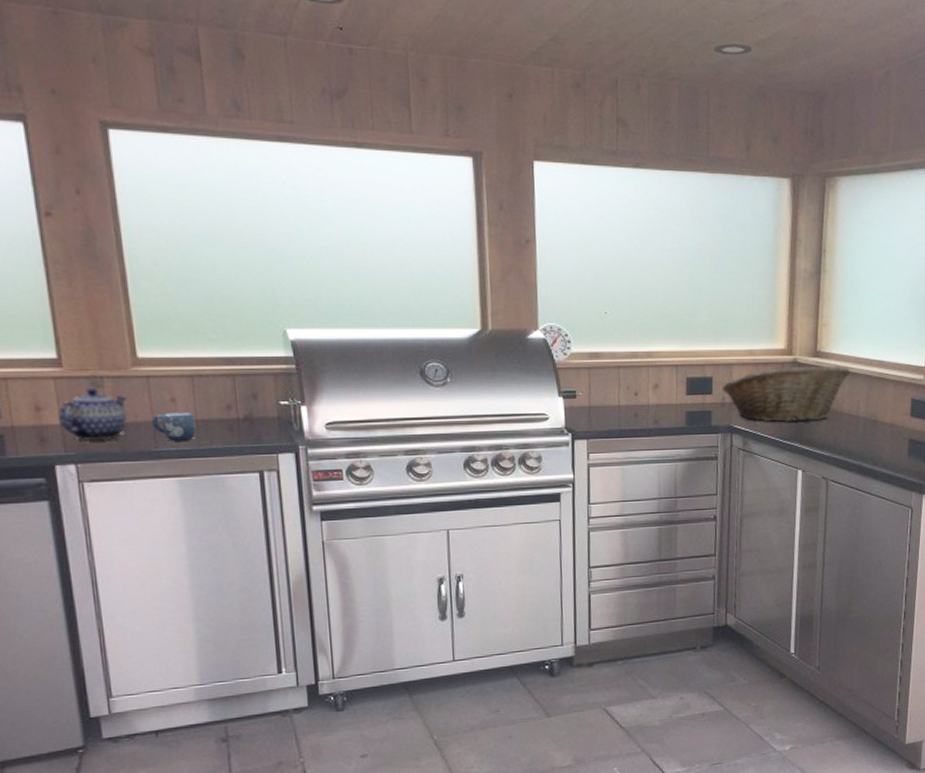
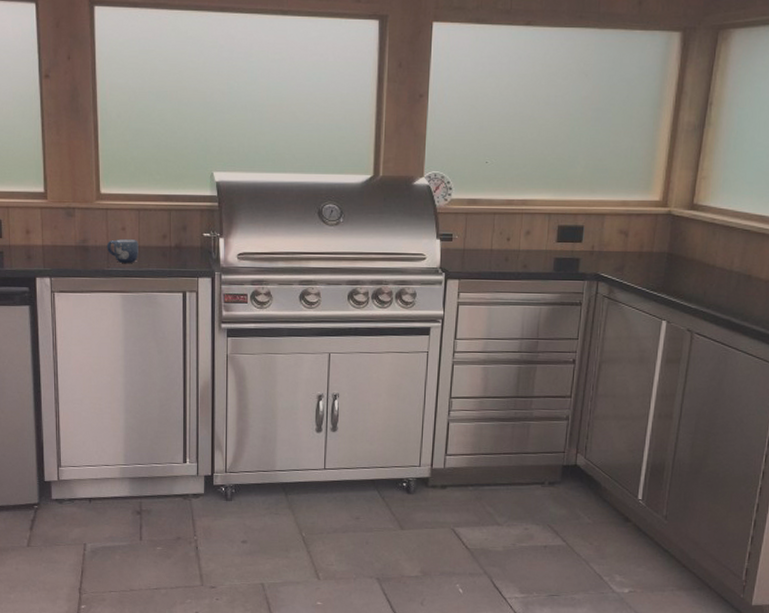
teapot: present [58,387,127,442] -> none [41,216,91,260]
fruit basket: present [722,365,850,422] -> none [592,219,727,273]

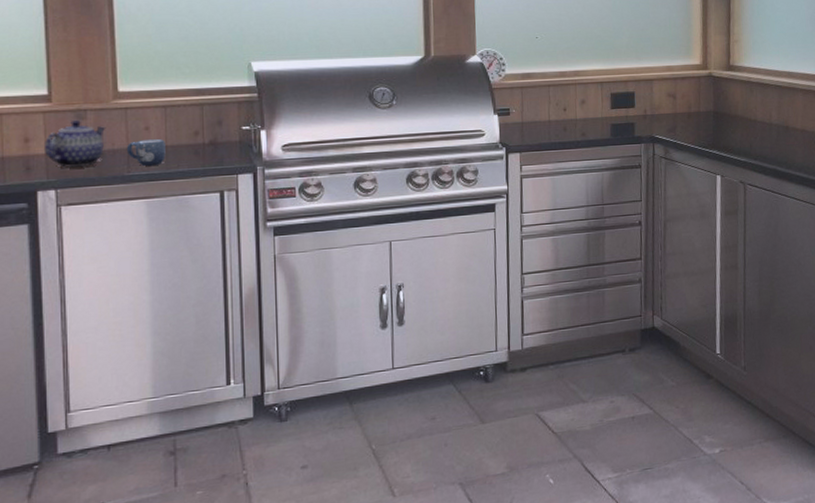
teapot: none [41,216,91,260] -> present [43,119,106,168]

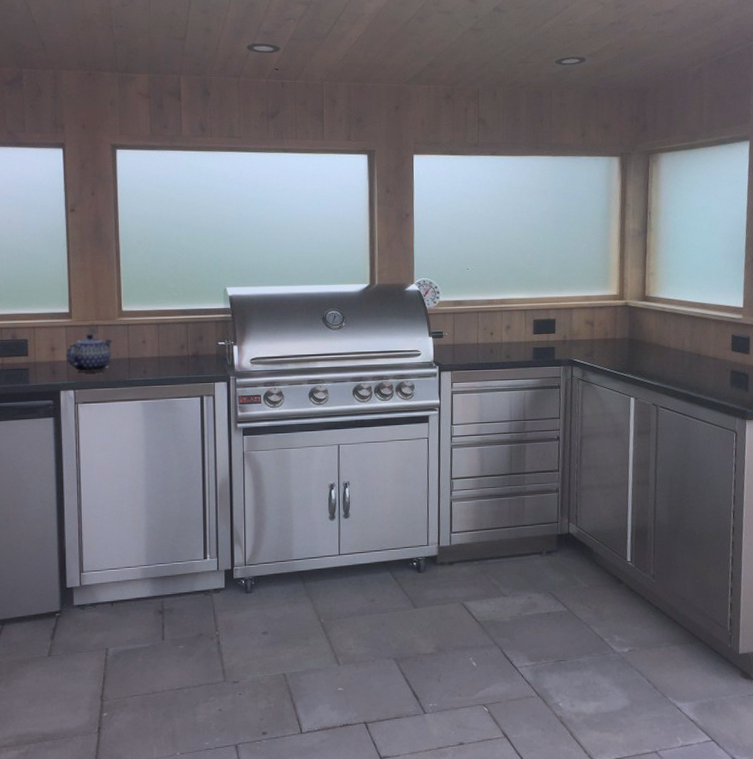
mug: present [126,138,166,167] -> none [128,350,158,374]

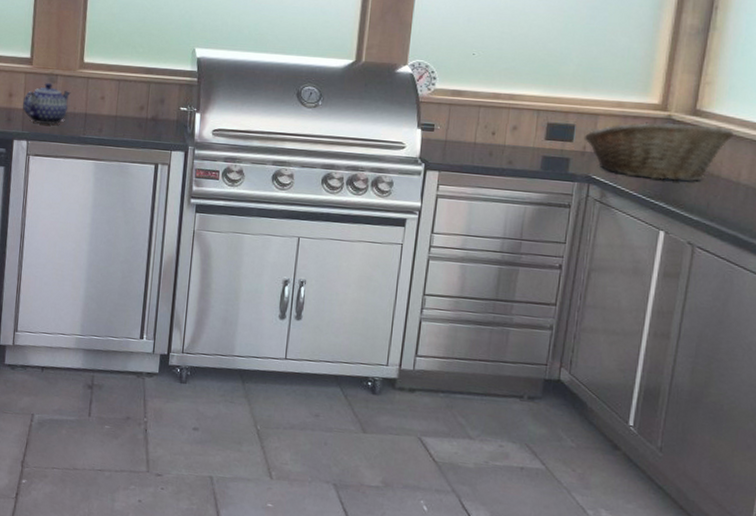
fruit basket: none [563,307,675,356] -> present [583,122,734,182]

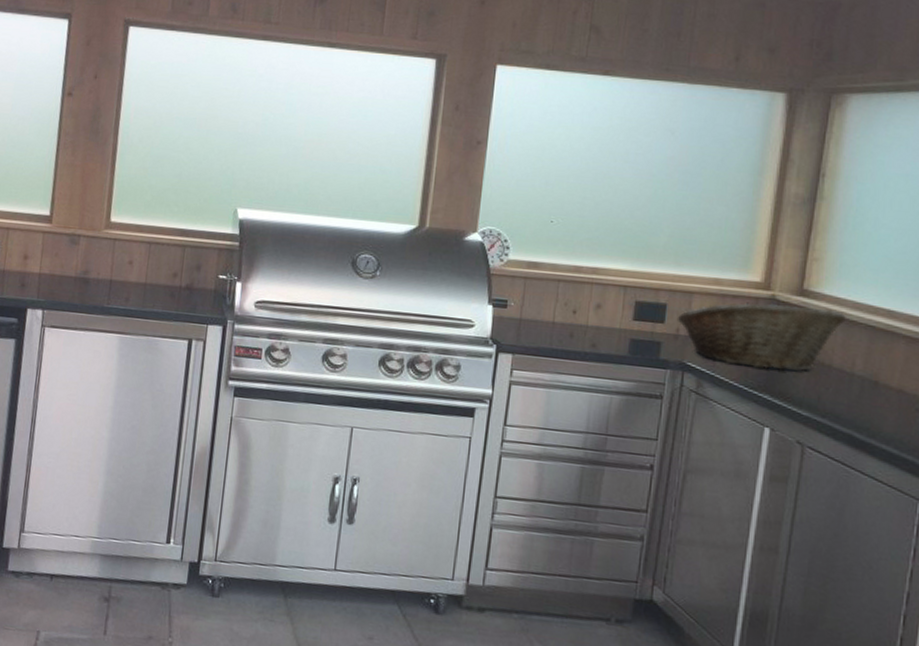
teapot: present [22,82,71,125] -> none [38,243,95,292]

